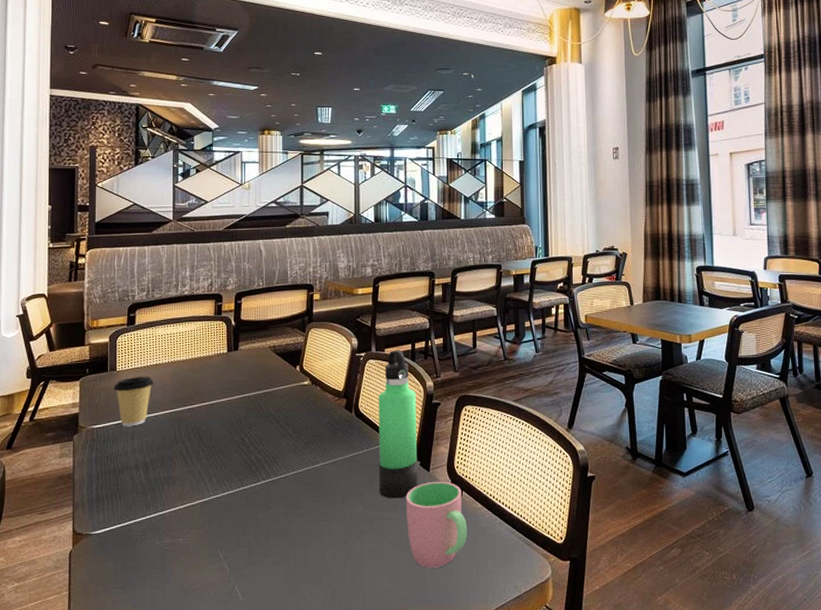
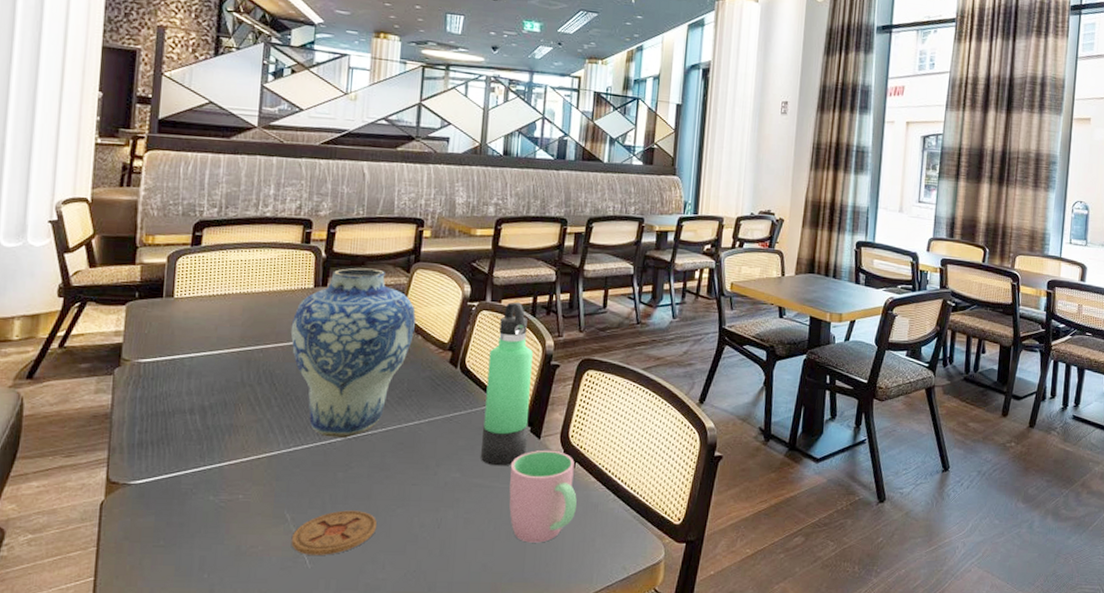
coffee cup: present [114,377,154,427] -> none [169,306,220,364]
vase: none [211,331,313,482] -> present [290,268,416,438]
coaster: none [225,547,296,589] -> present [291,510,378,555]

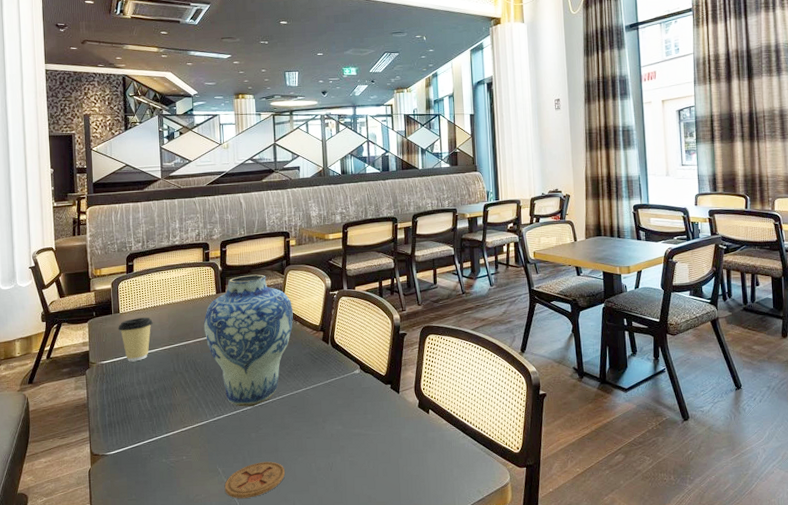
coffee cup: none [169,306,220,364] -> present [118,317,153,362]
thermos bottle: present [481,302,533,466] -> none [351,287,390,418]
cup: present [509,450,577,543] -> none [380,401,435,477]

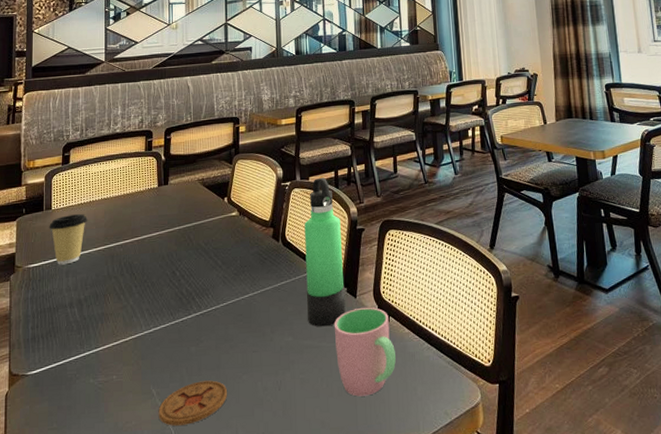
vase: present [203,274,293,407] -> none [143,164,241,316]
thermos bottle: none [351,287,390,418] -> present [304,177,346,327]
cup: none [380,401,435,477] -> present [335,307,396,397]

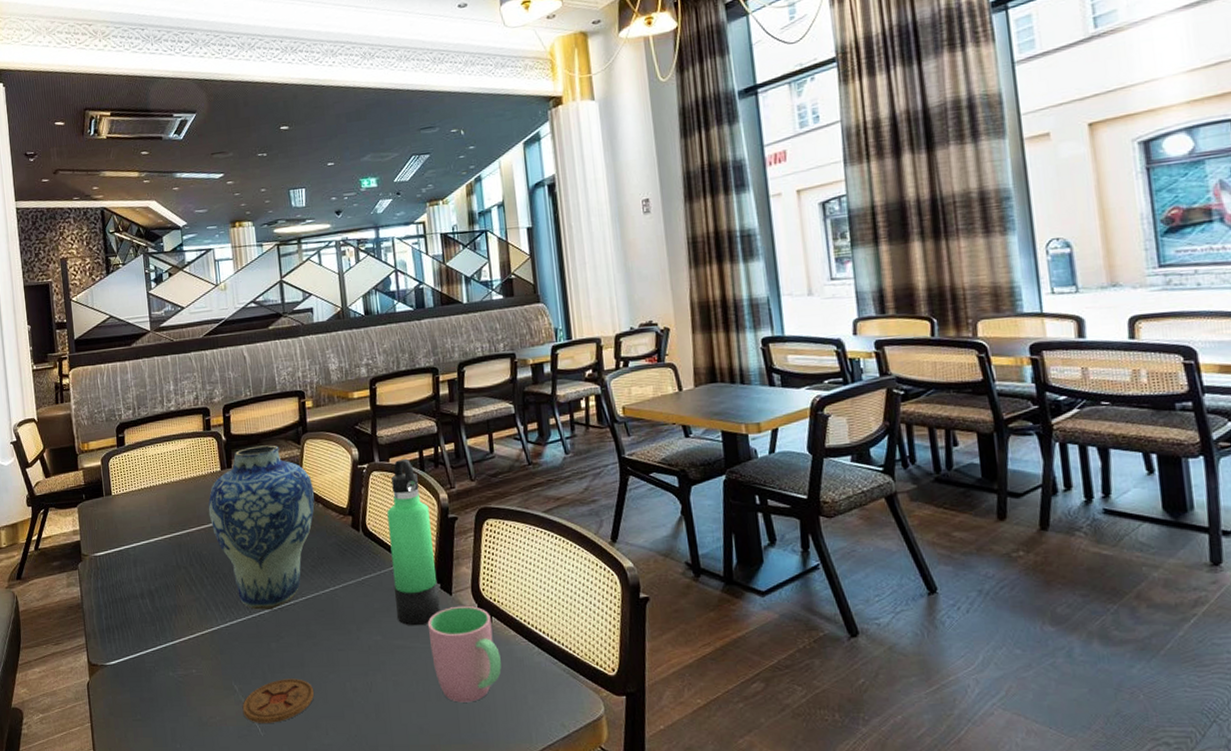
coffee cup: present [49,214,87,265] -> none [111,500,150,554]
vase: none [143,164,241,316] -> present [208,445,315,610]

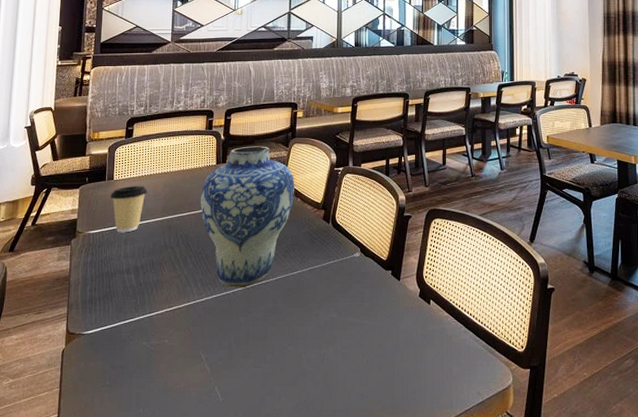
coffee cup: none [111,500,150,554] -> present [110,186,147,233]
coaster: present [242,678,315,723] -> none [206,349,273,390]
thermos bottle: present [387,458,440,626] -> none [352,165,389,306]
cup: present [428,605,502,703] -> none [378,290,434,373]

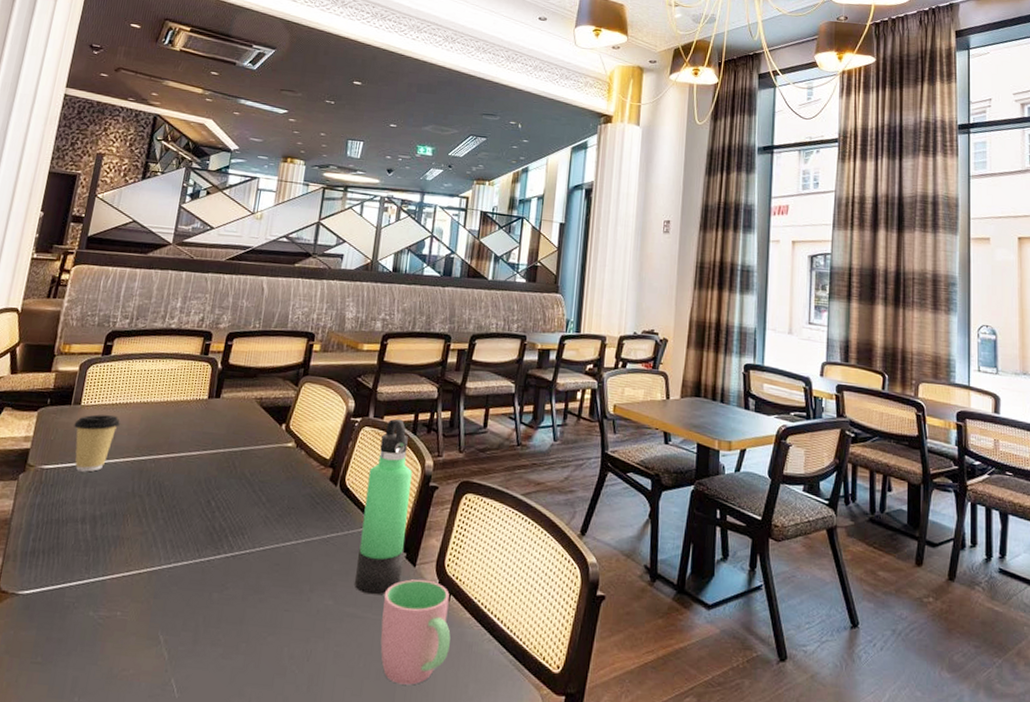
vase: present [200,146,295,288] -> none [182,380,301,556]
thermos bottle: none [352,165,389,306] -> present [355,418,412,595]
cup: none [378,290,434,373] -> present [380,579,451,685]

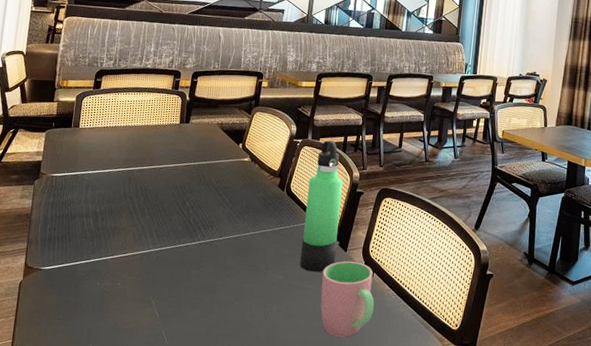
coffee cup: present [74,414,120,472] -> none [75,135,111,179]

